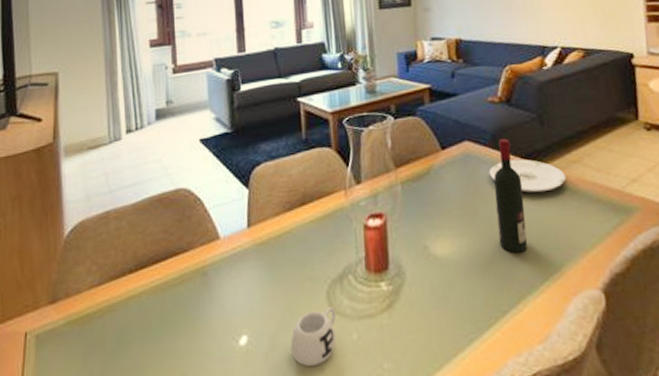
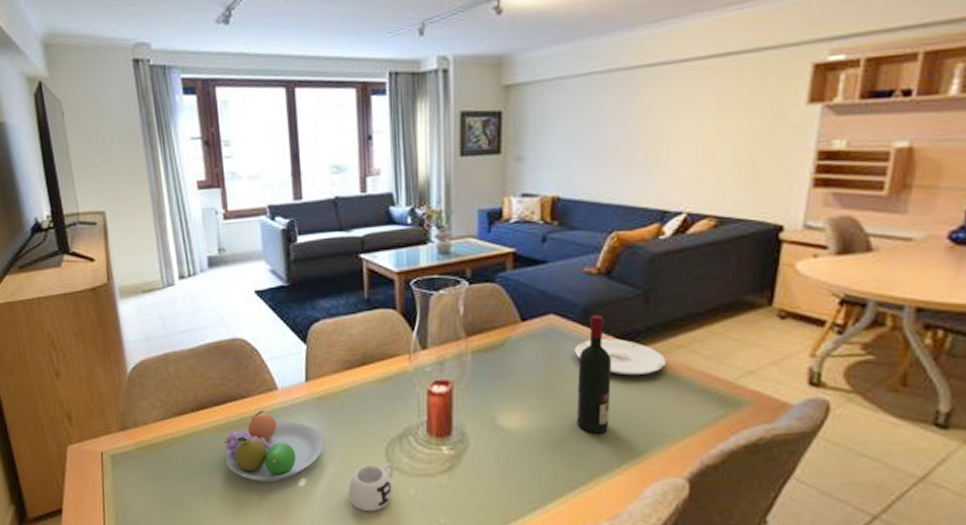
fruit bowl: none [163,263,266,347] -> present [224,410,324,483]

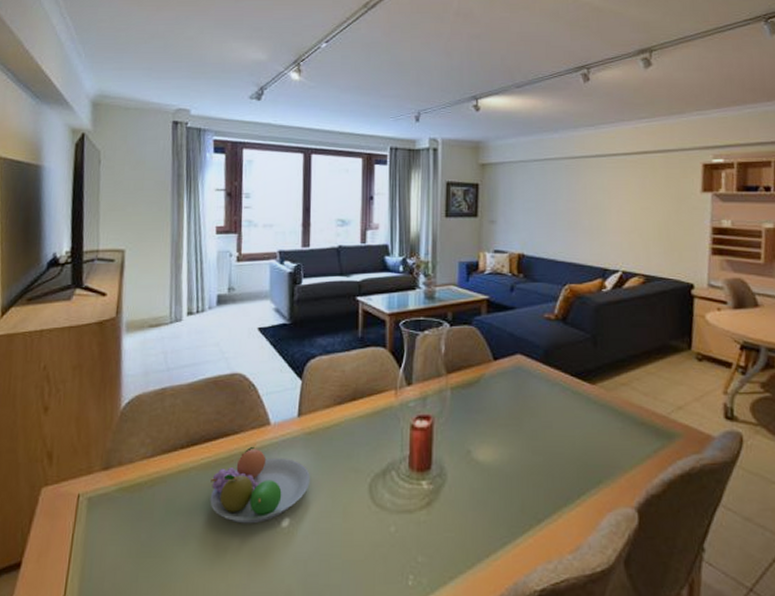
mug: present [348,463,394,511] -> none [331,499,376,552]
plate: present [574,338,667,376] -> none [538,377,614,411]
wine bottle: present [576,315,612,434] -> none [541,355,570,466]

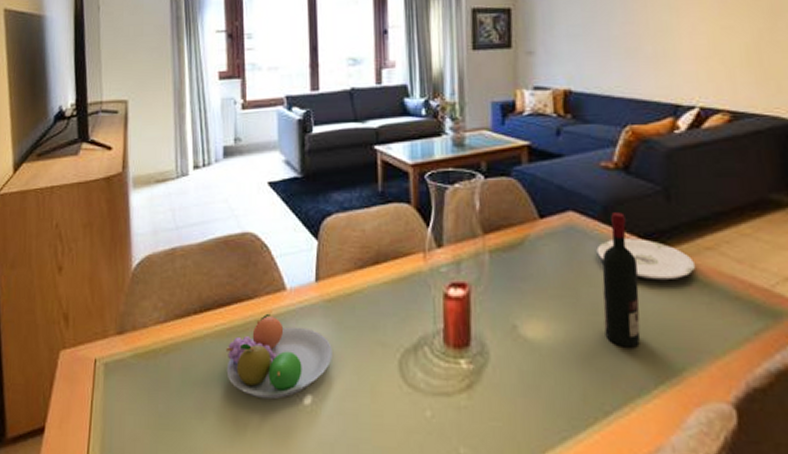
plate: none [538,377,614,411] -> present [596,238,696,281]
wine bottle: none [541,355,570,466] -> present [602,212,641,348]

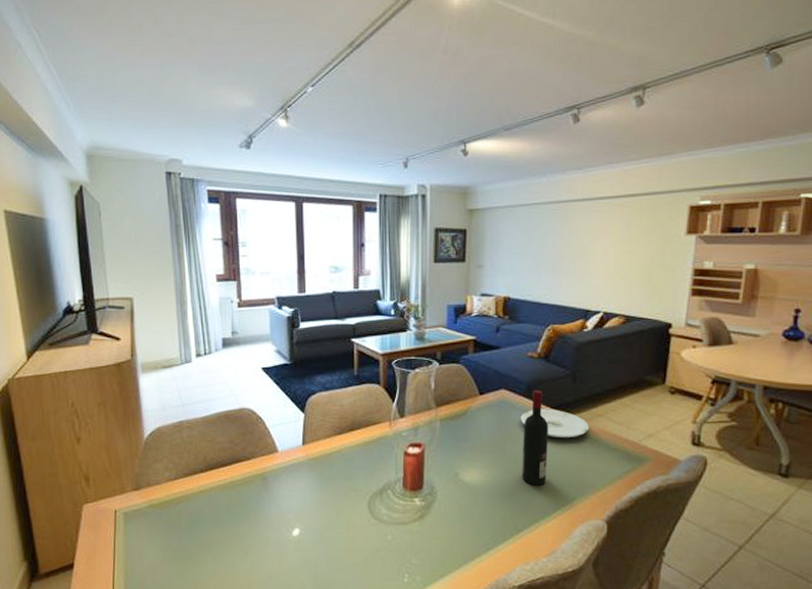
fruit bowl: present [226,313,332,400] -> none [229,470,316,534]

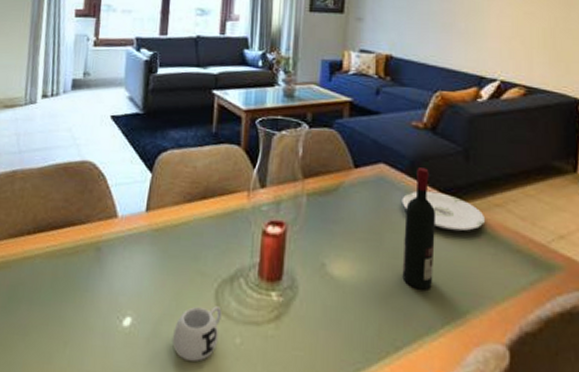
mug: none [336,514,375,556] -> present [173,306,222,362]

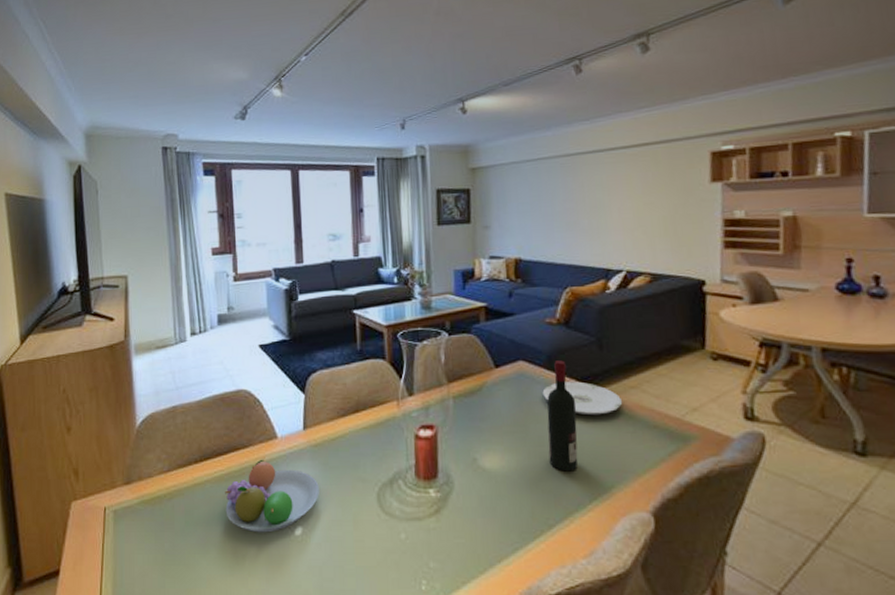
fruit bowl: none [52,238,155,320] -> present [225,459,319,533]
mug: present [173,306,222,362] -> none [343,508,386,558]

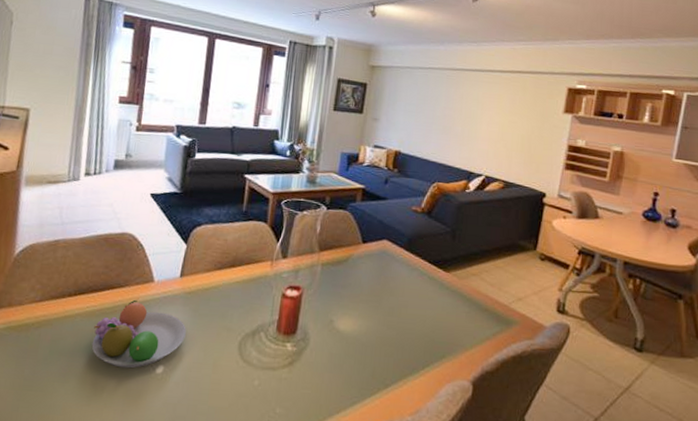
plate: present [542,381,623,416] -> none [399,263,464,295]
wine bottle: present [547,360,578,472] -> none [395,244,426,340]

